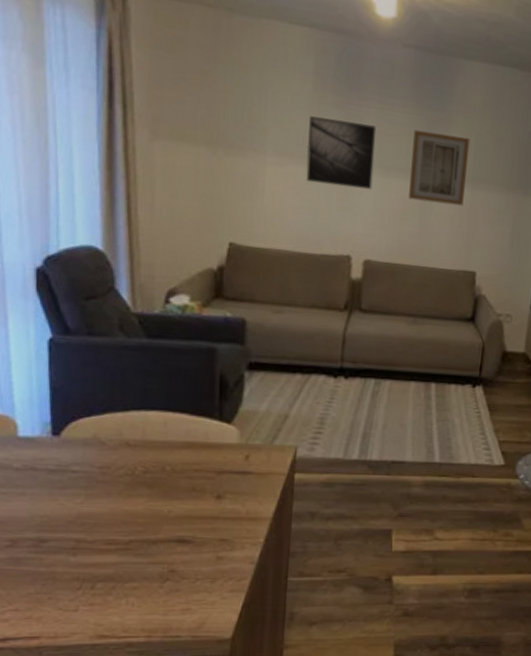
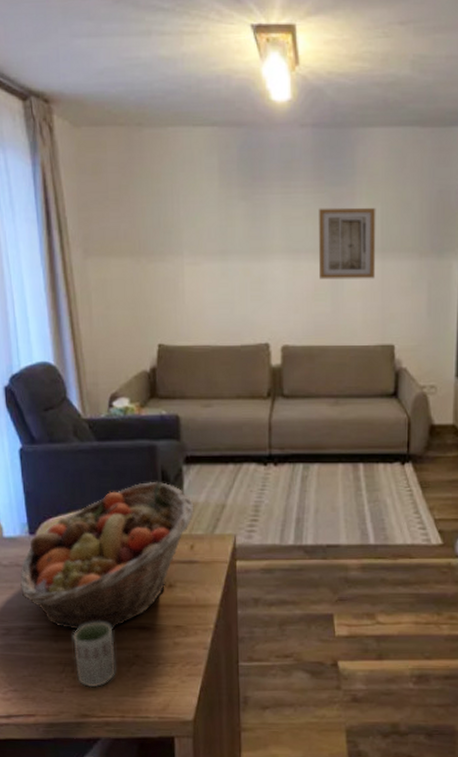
fruit basket: none [35,386,254,542] -> present [20,481,194,630]
cup: none [94,533,147,606] -> present [72,621,116,688]
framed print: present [306,116,377,190] -> none [218,211,283,277]

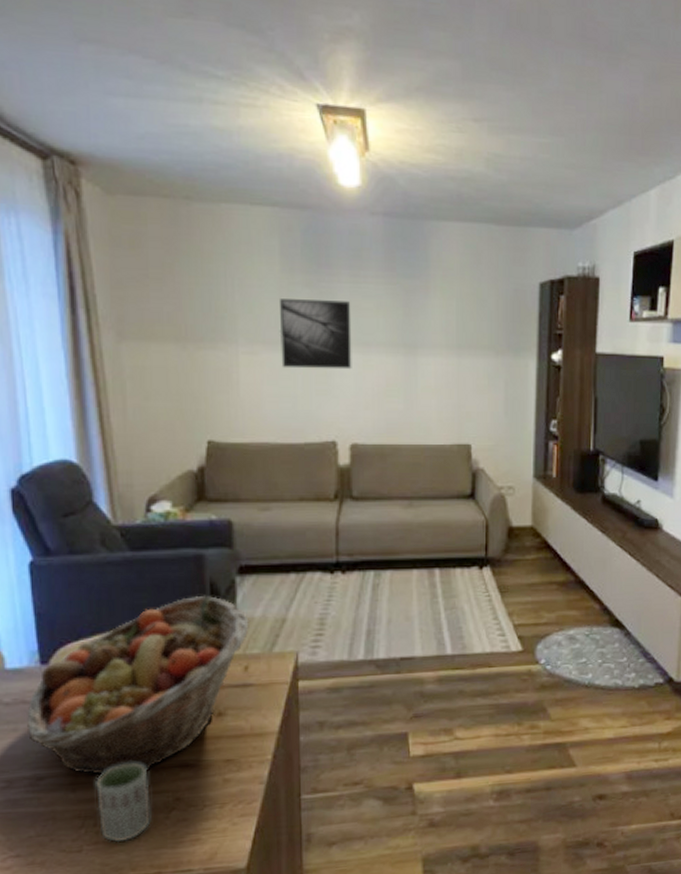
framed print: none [218,211,283,277] -> present [279,299,352,370]
wall art: present [319,207,376,280] -> none [391,300,451,376]

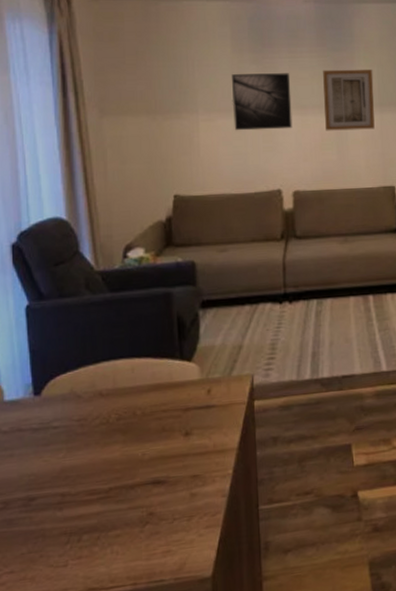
fruit basket: present [27,595,249,775] -> none [22,327,211,494]
cup: present [94,762,151,843] -> none [78,481,128,557]
wall art: none [391,300,451,376] -> present [323,69,375,131]

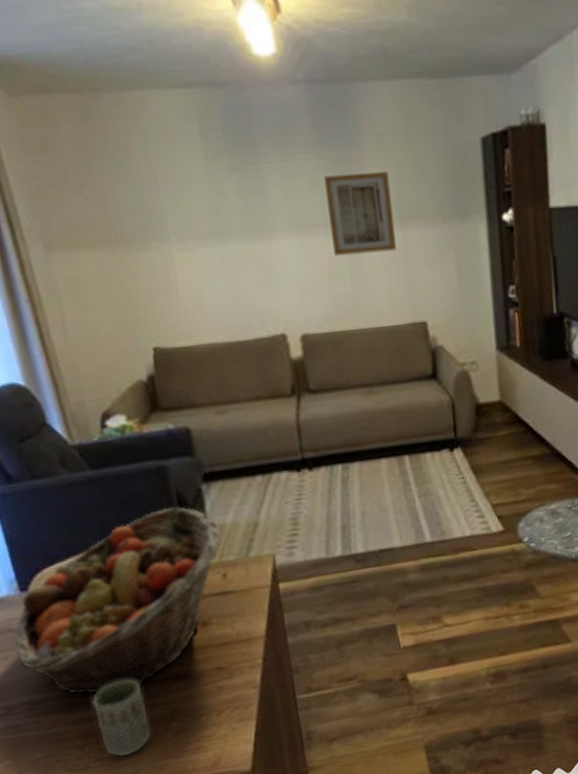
fruit basket: none [22,327,211,494] -> present [14,506,222,695]
cup: none [78,481,128,557] -> present [90,679,152,758]
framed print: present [232,73,293,131] -> none [207,182,292,263]

